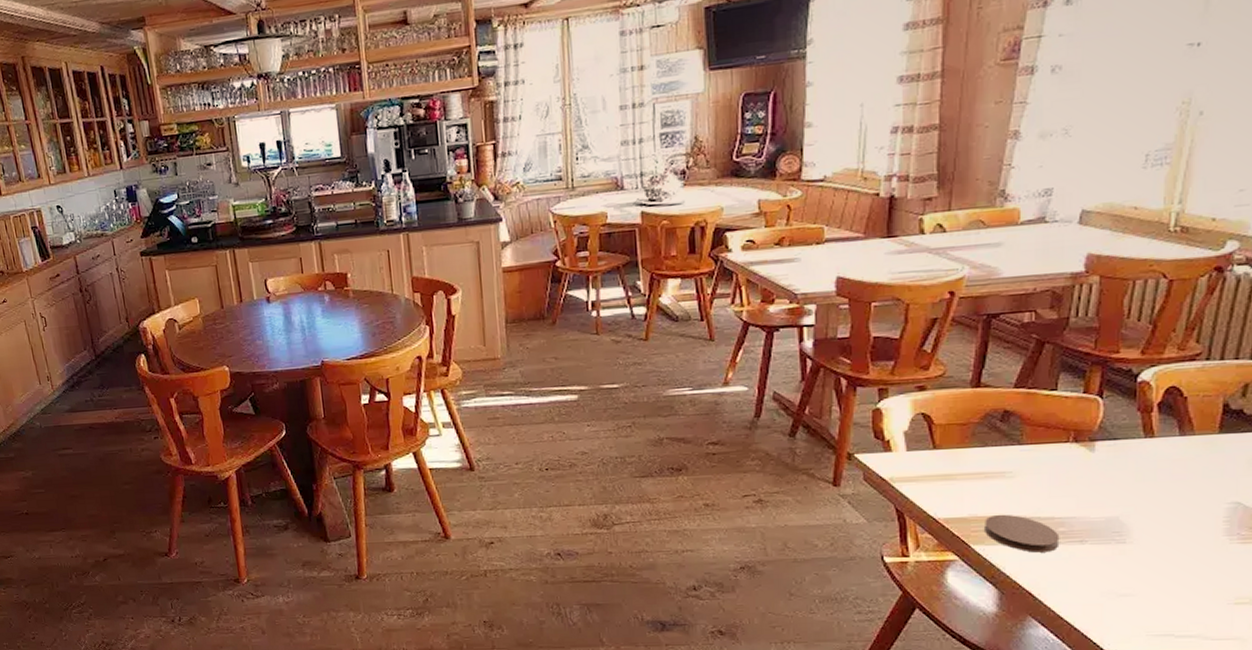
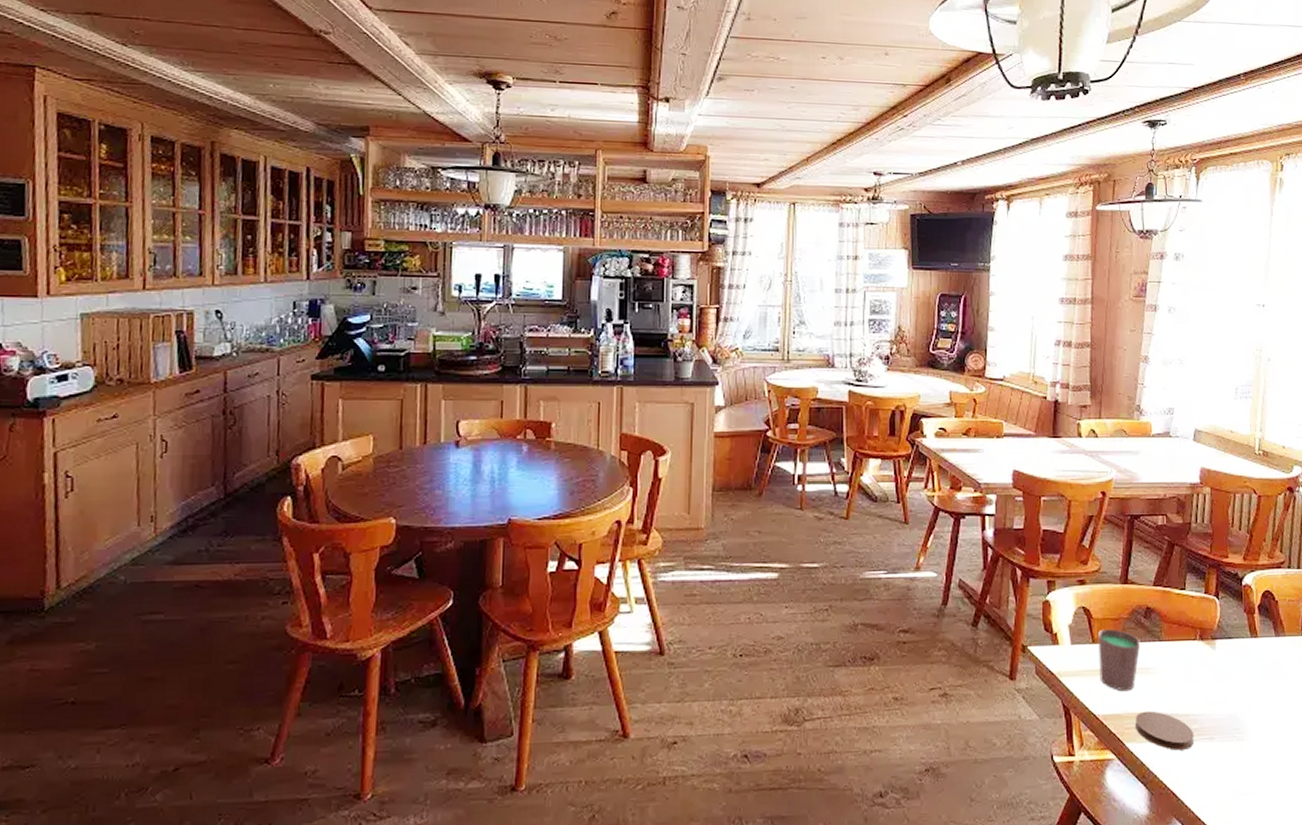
cup: none [941,433,995,496] -> present [1098,628,1141,692]

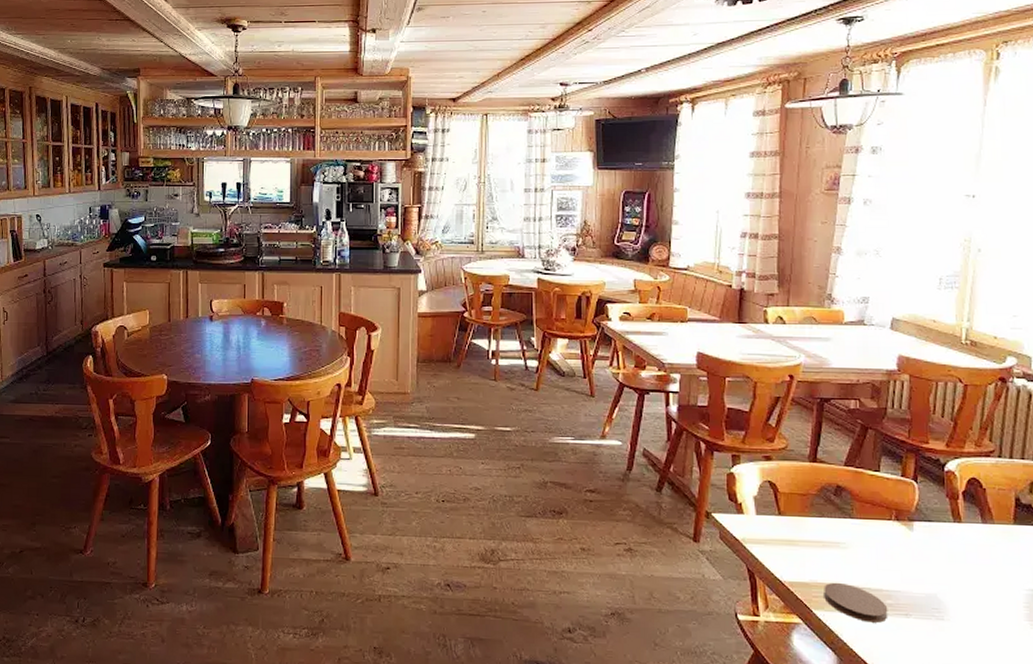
cup: present [1098,628,1141,692] -> none [785,502,830,563]

